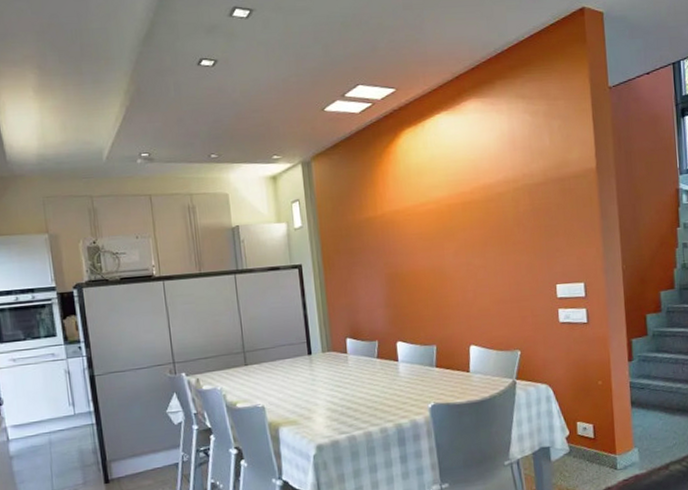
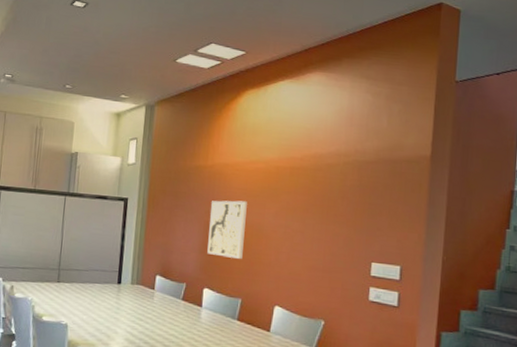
wall art: none [389,246,430,307] -> present [207,200,247,259]

